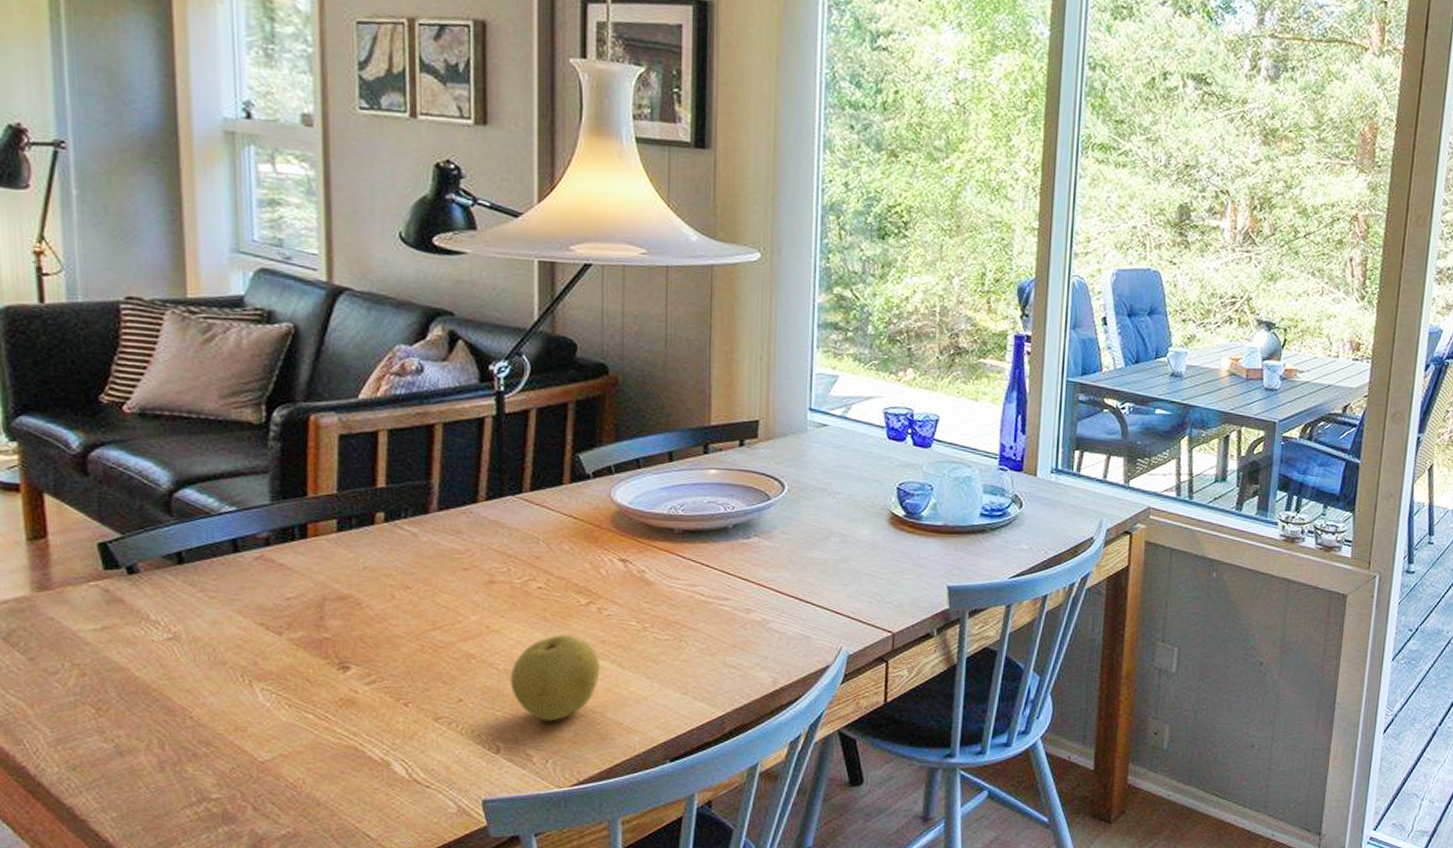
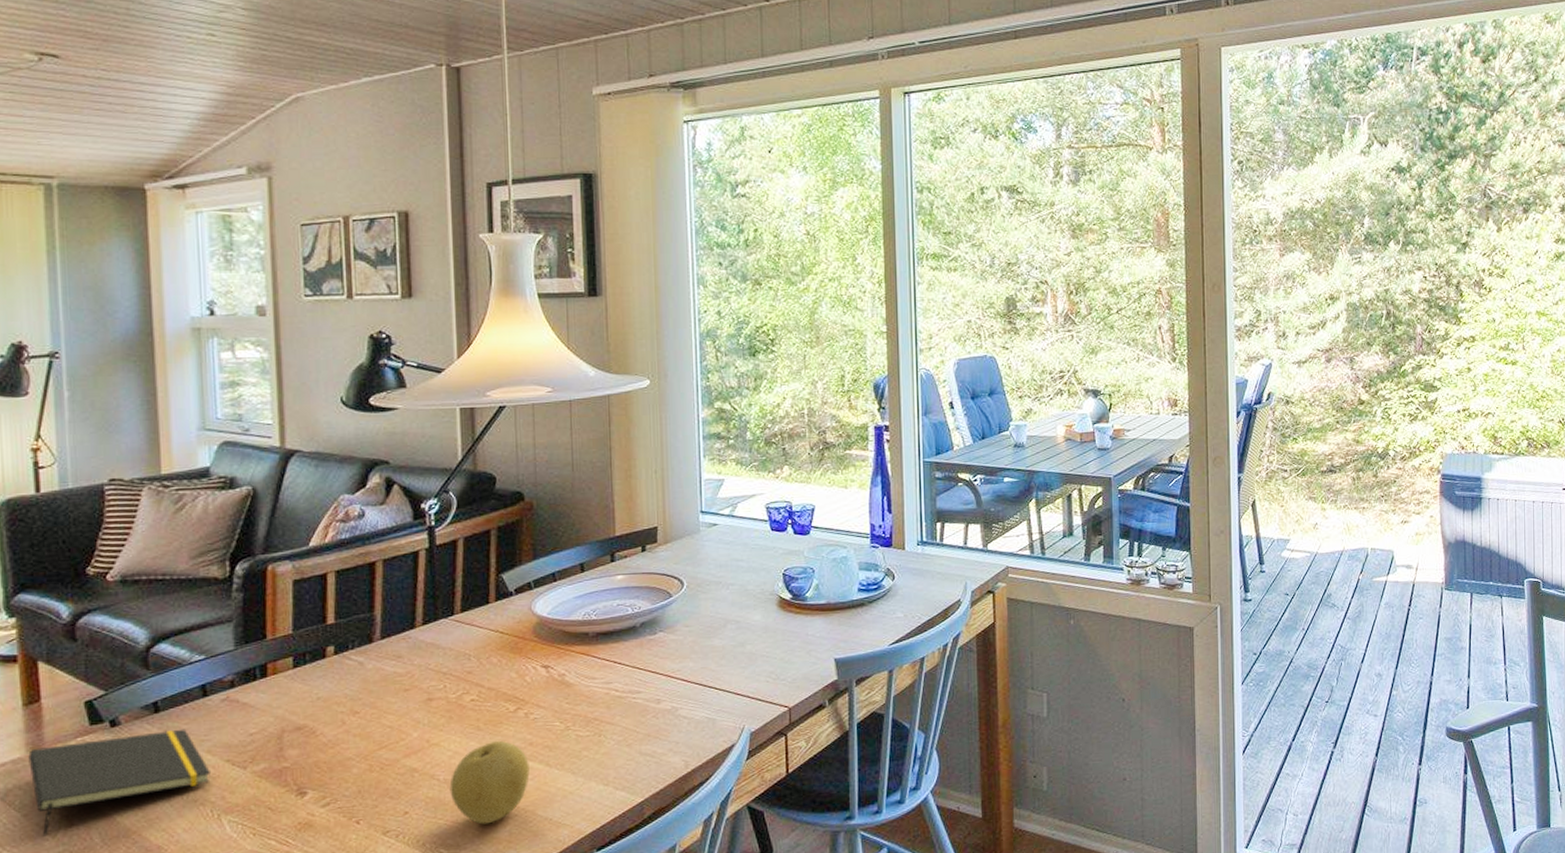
notepad: none [32,584,243,684] -> present [27,728,212,836]

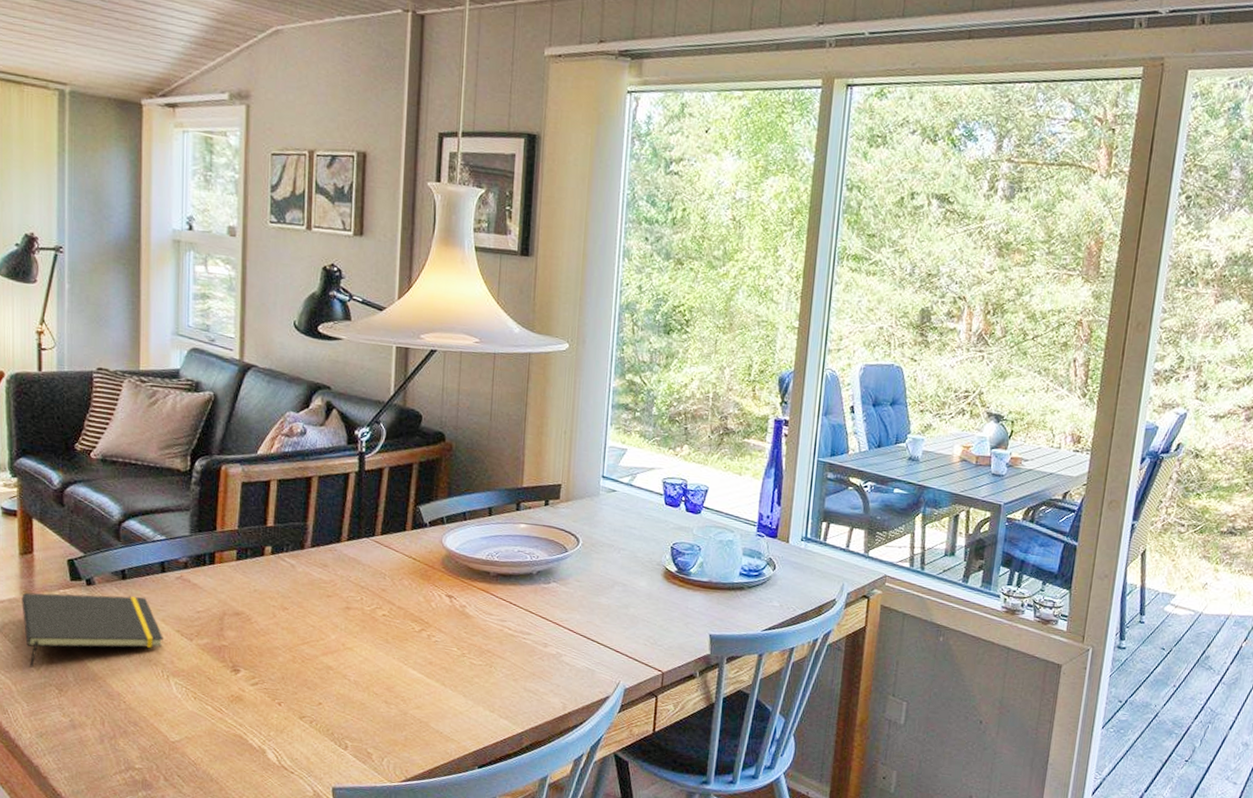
fruit: present [449,740,530,825] -> none [358,654,428,727]

